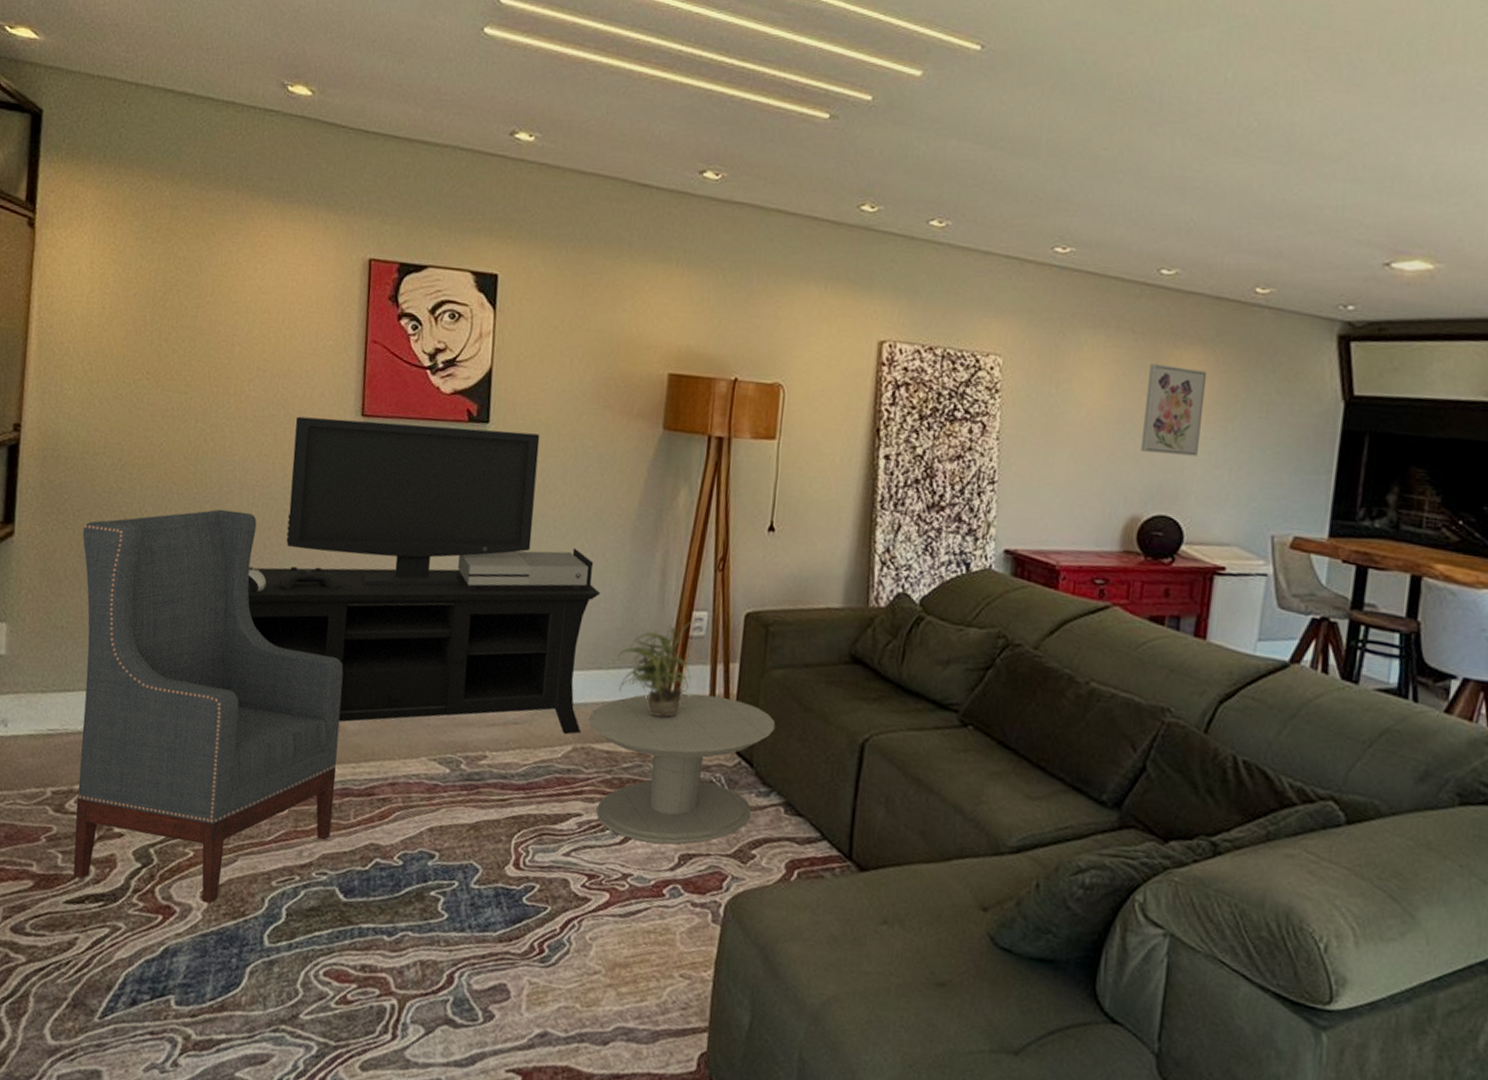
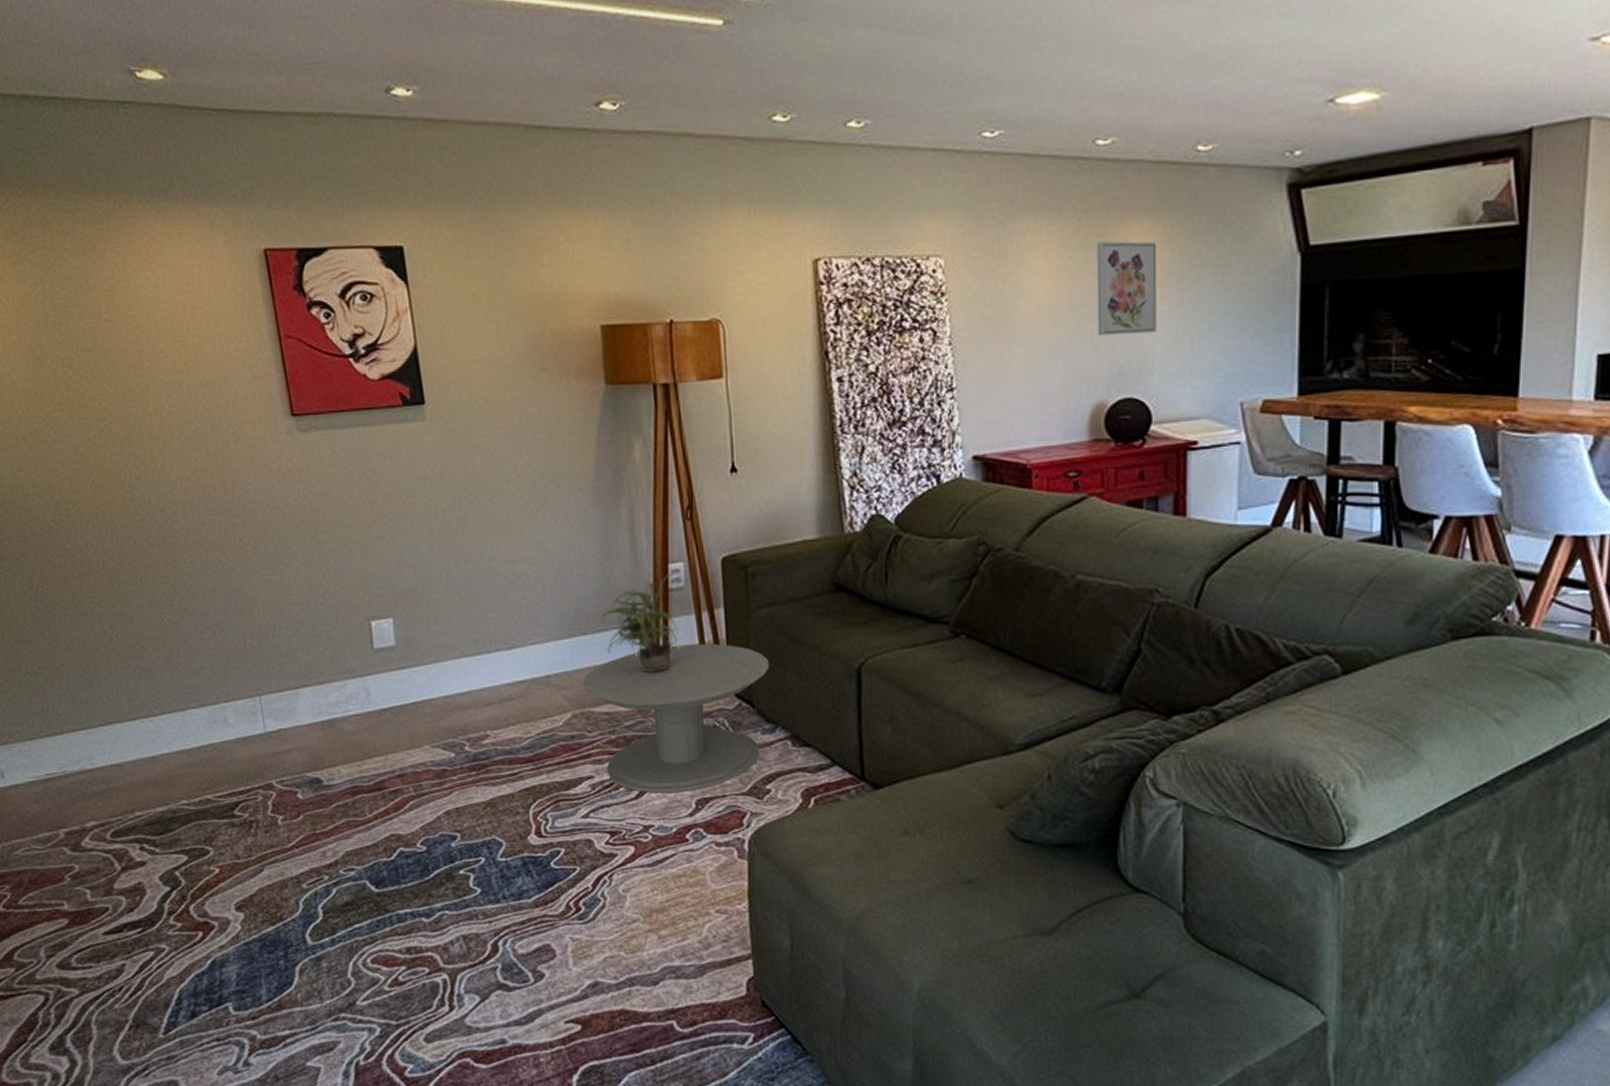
armchair: present [73,509,344,903] -> none [31,531,350,914]
media console: present [247,416,601,735] -> none [210,408,578,724]

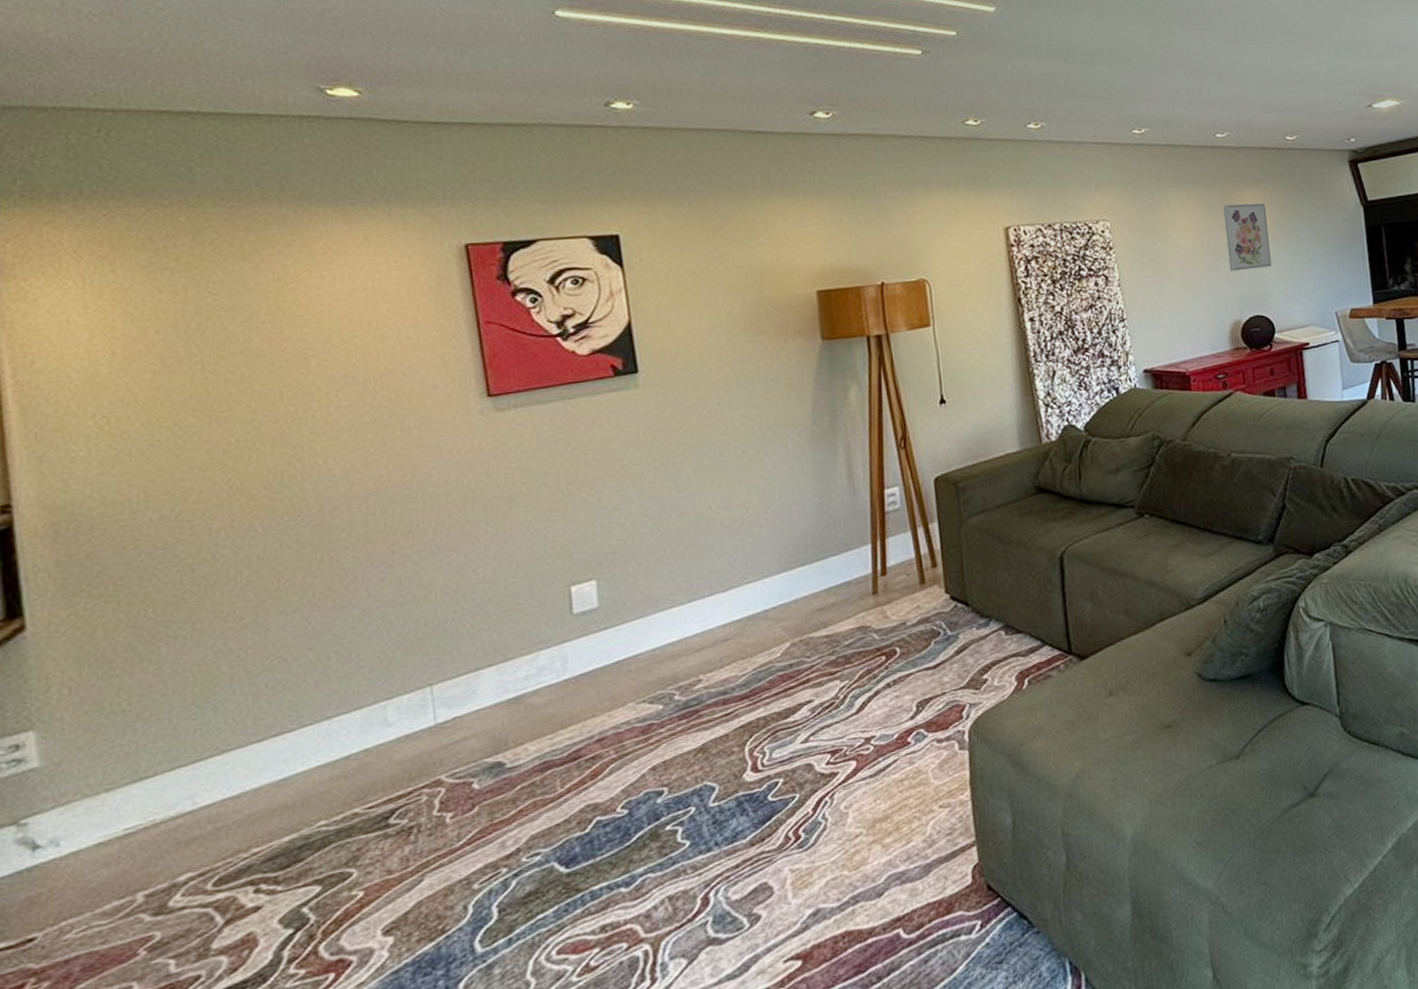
side table: present [583,643,770,793] -> none [801,553,982,706]
potted plant: present [600,573,681,672] -> none [819,497,898,591]

